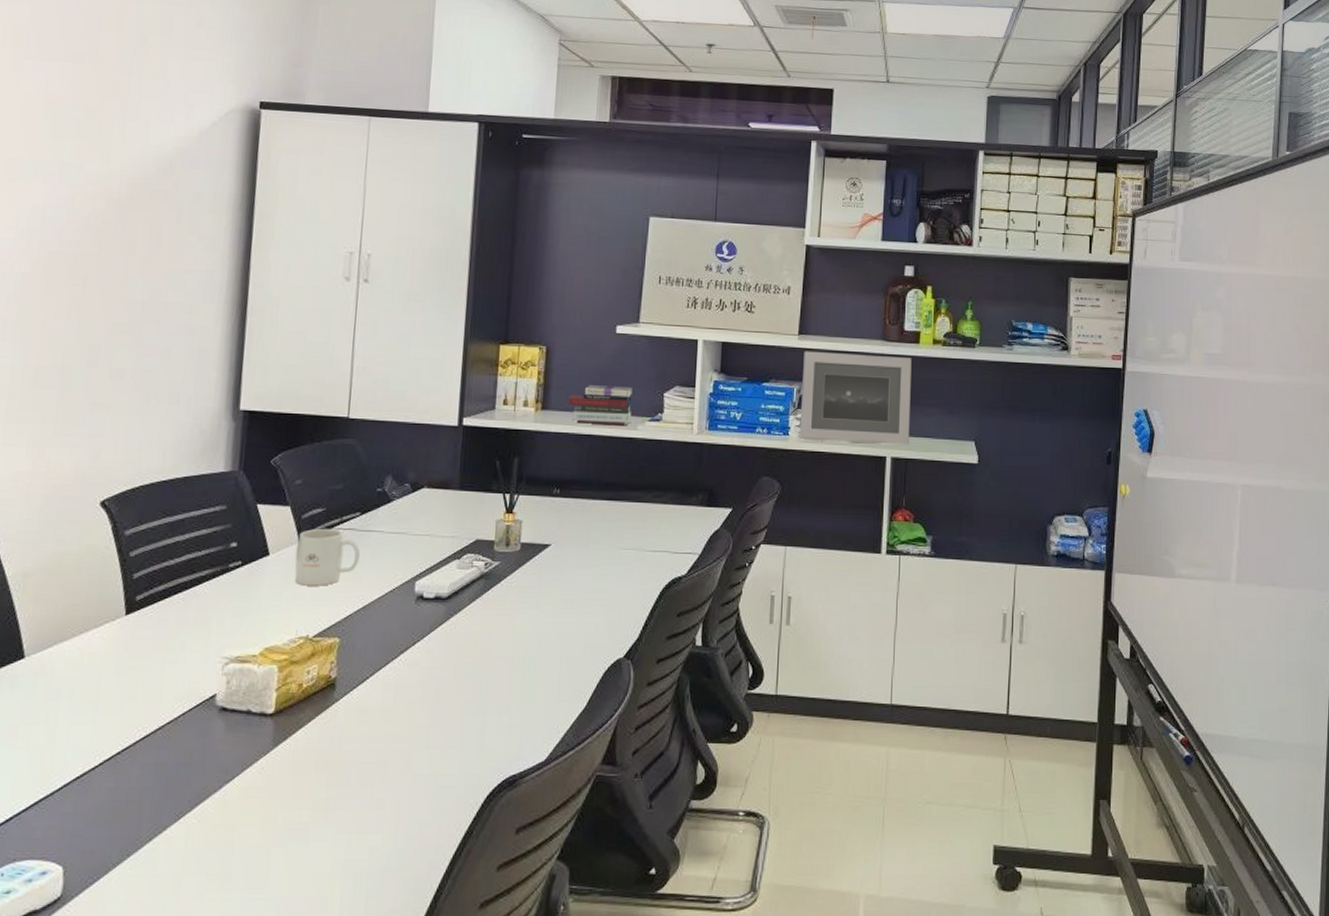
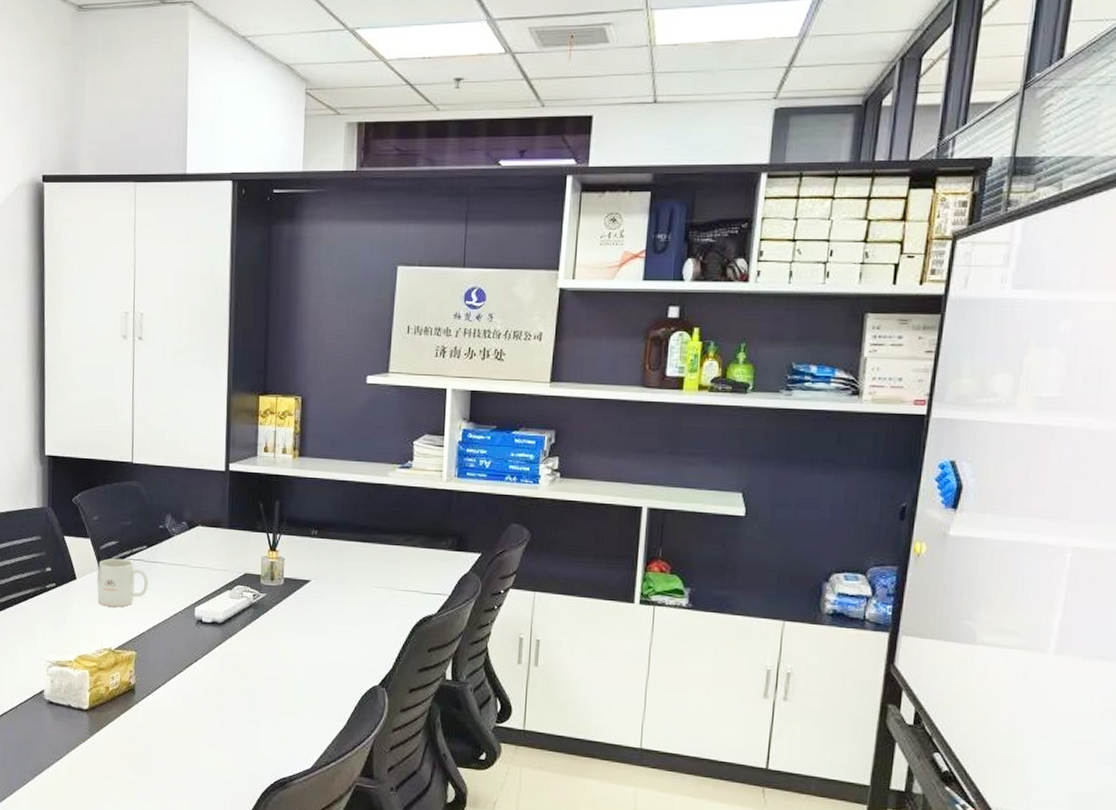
books: present [568,385,633,426] -> none [323,433,383,473]
picture frame: present [799,351,912,445] -> none [550,398,674,496]

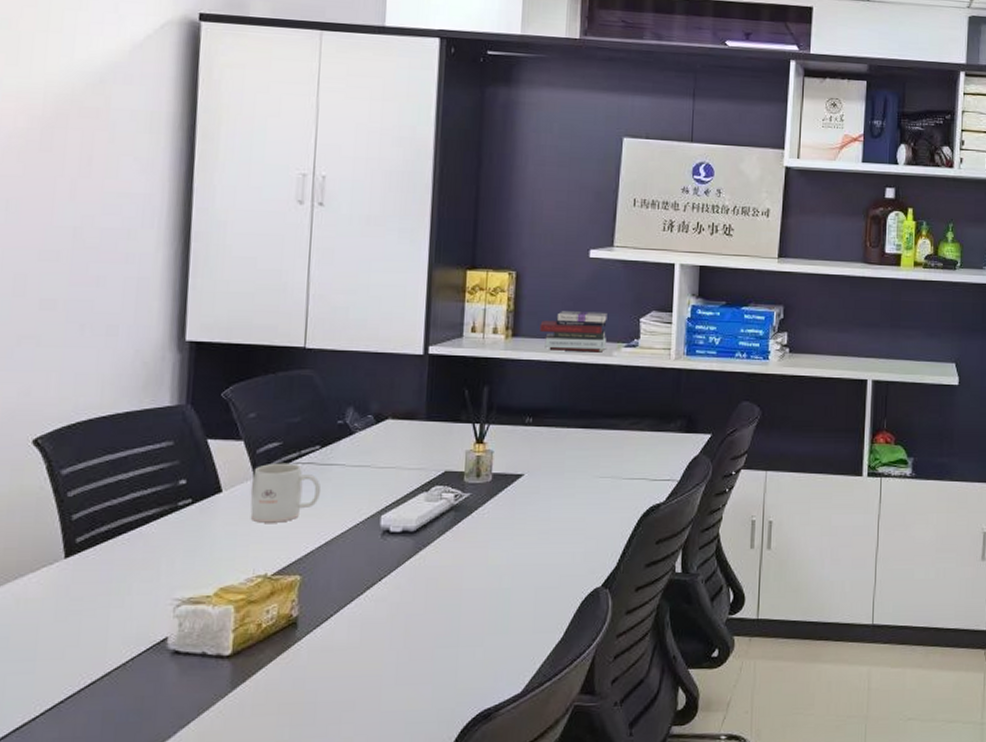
books: none [323,433,383,473] -> present [540,311,607,353]

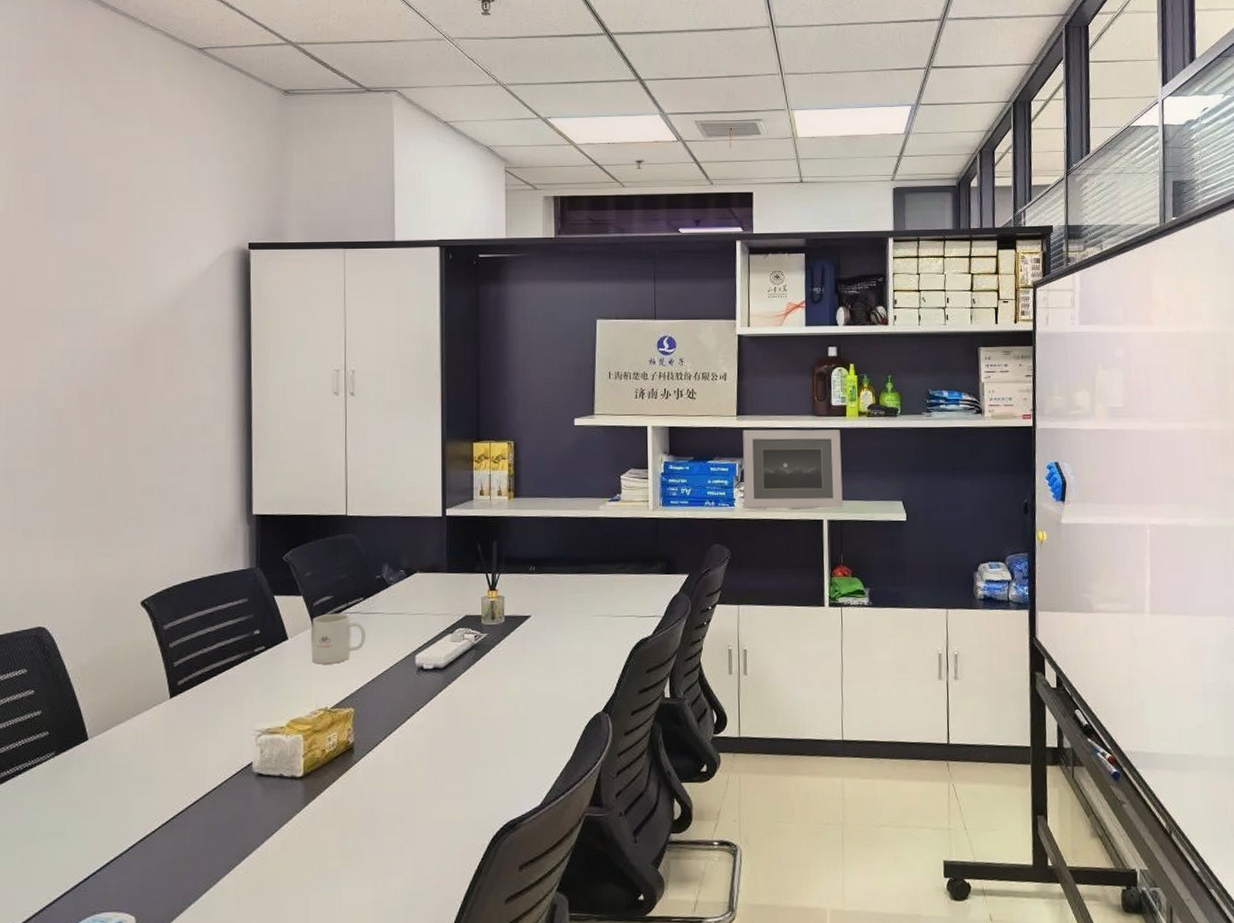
books: present [540,311,607,353] -> none [536,472,594,508]
picture frame: none [779,274,893,368] -> present [743,429,843,510]

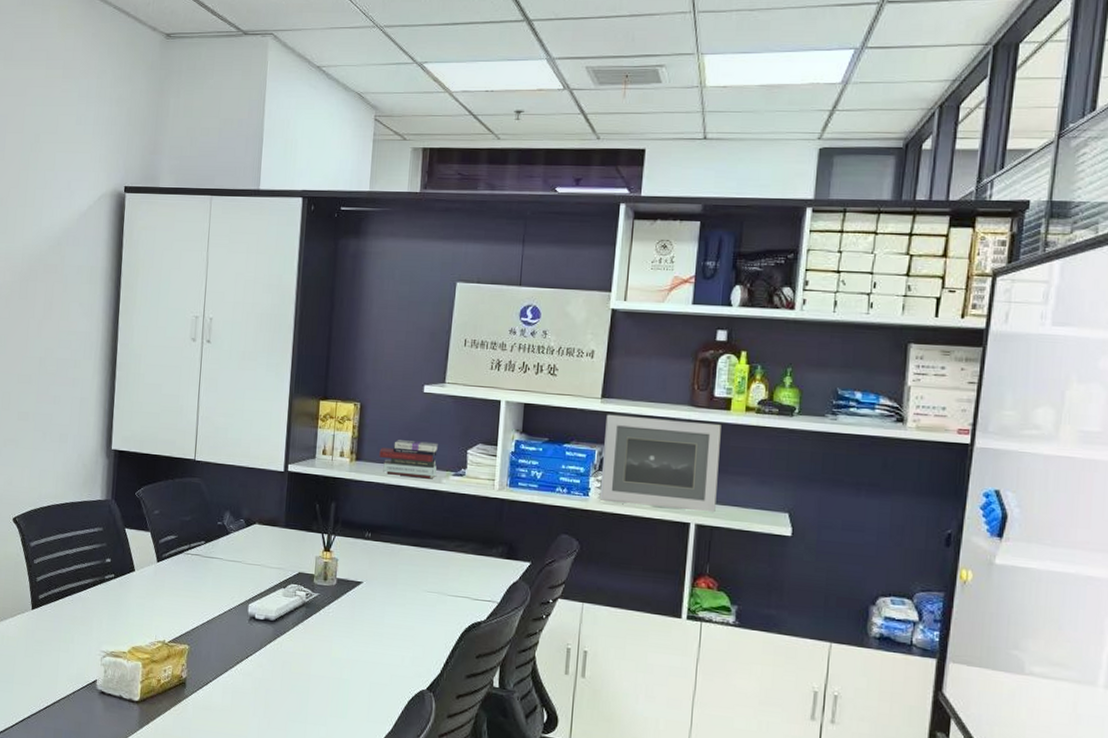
mug: present [310,613,367,665] -> none [154,552,205,601]
books: none [536,472,594,508] -> present [379,440,438,479]

